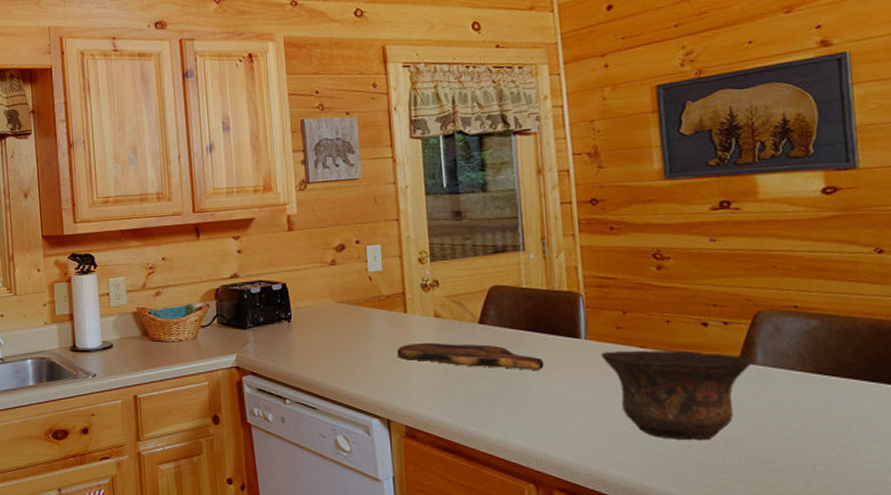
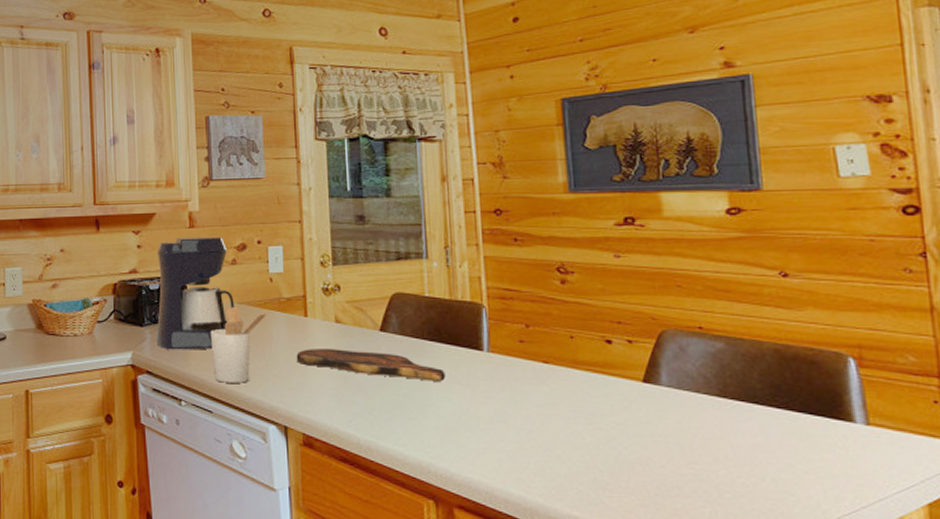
coffee maker: none [256,238,335,351] -> present [156,236,235,350]
utensil holder: none [312,306,369,380] -> present [210,306,269,383]
bowl: present [601,350,751,441] -> none [503,365,656,462]

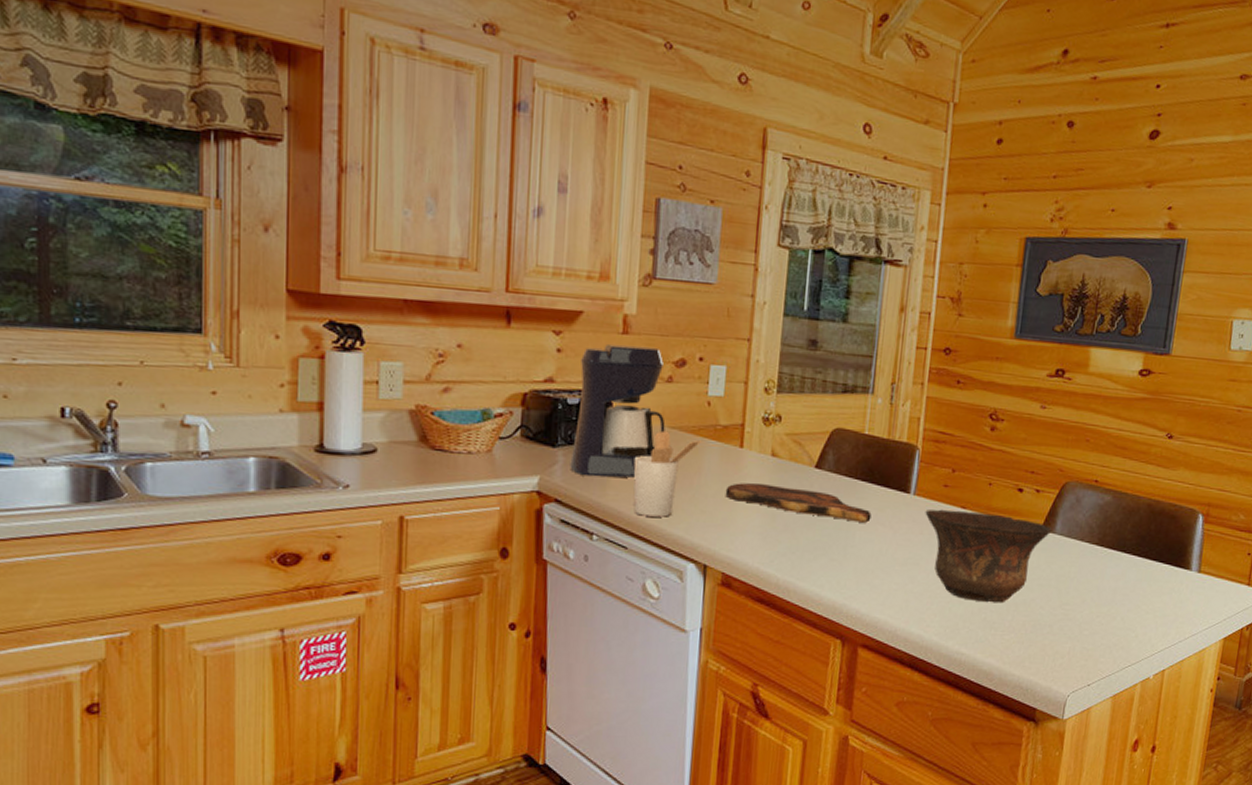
bowl: none [503,365,656,462] -> present [925,509,1051,604]

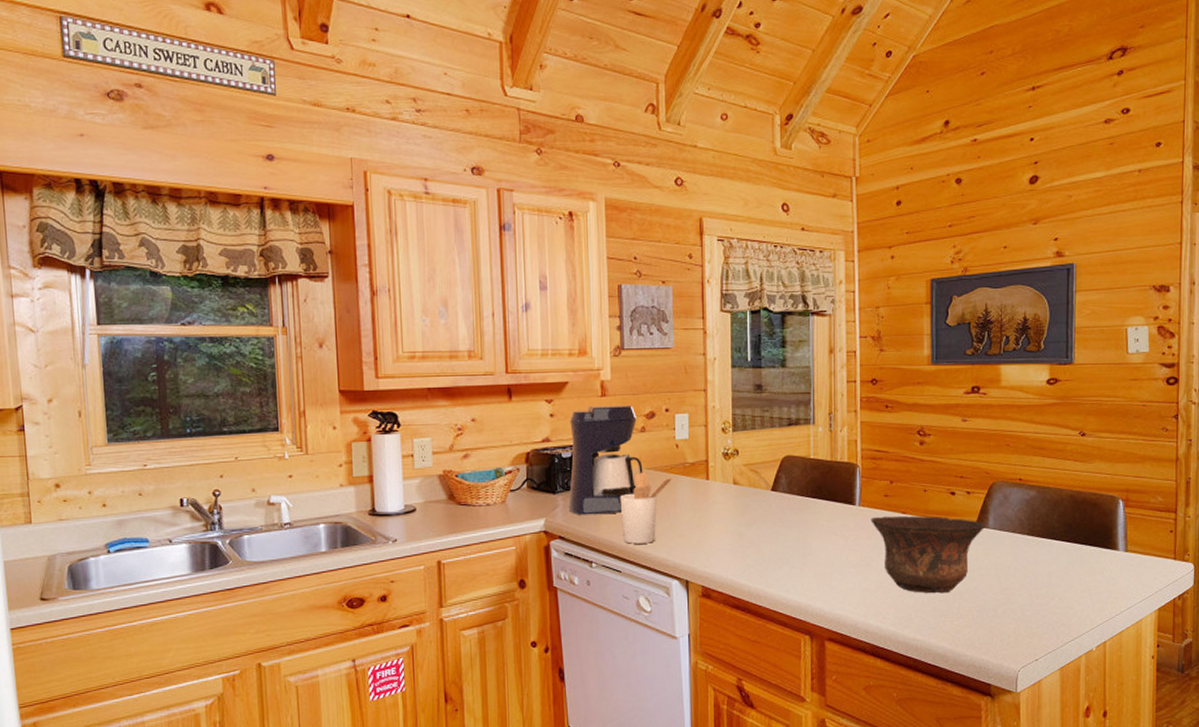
cutting board: present [725,483,872,523] -> none [698,508,824,534]

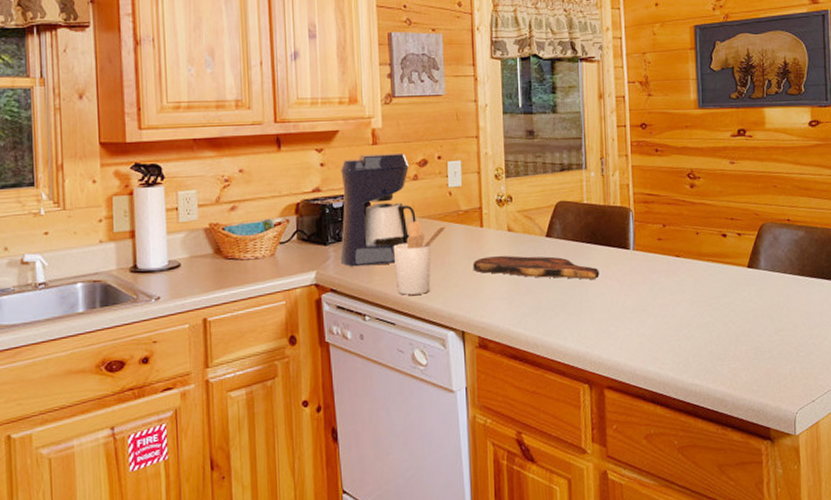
cutting board: none [698,508,824,534] -> present [473,256,600,280]
bowl: present [870,515,985,594] -> none [645,258,756,337]

